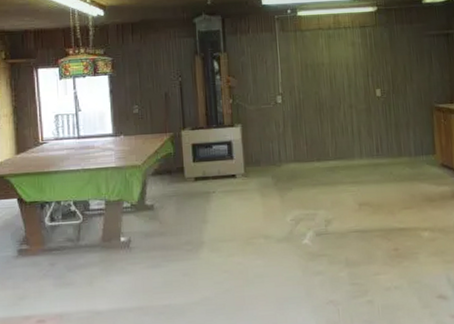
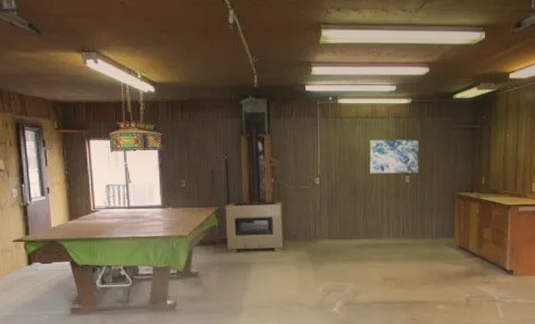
wall art: none [333,49,390,89] -> present [369,140,419,174]

